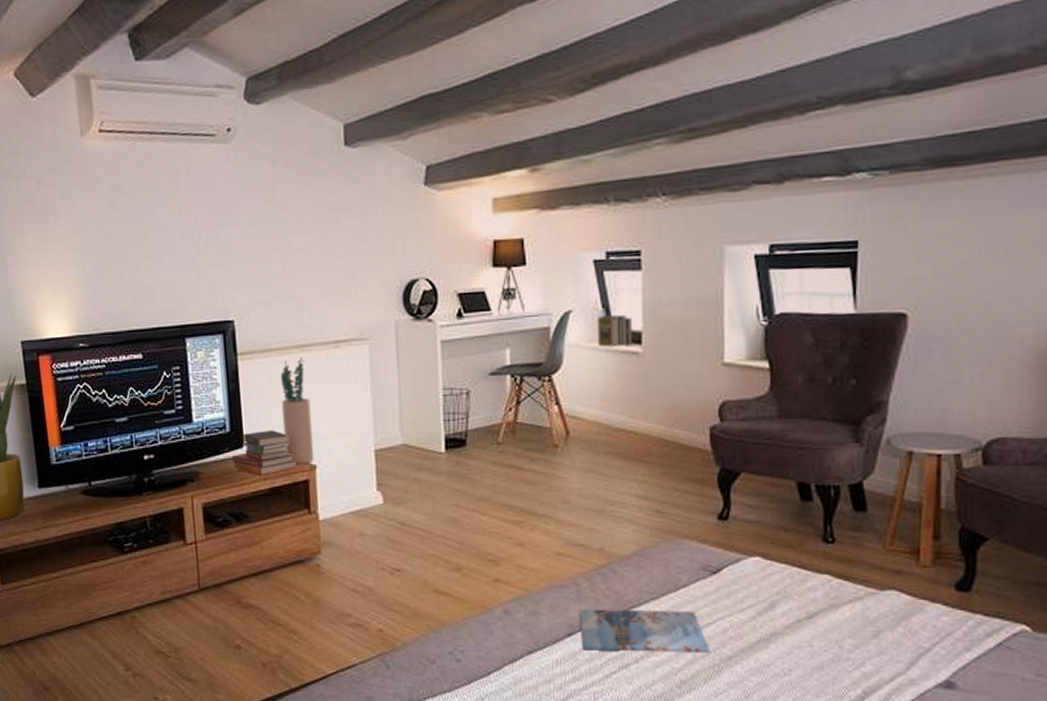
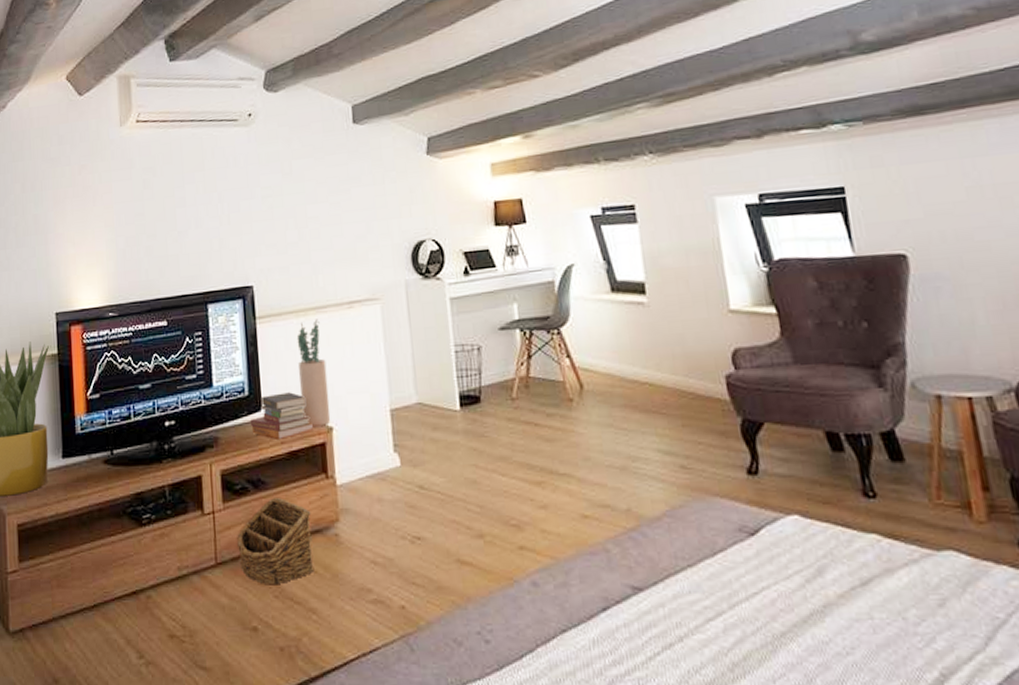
basket: none [220,529,296,609] -> present [237,497,315,585]
magazine: present [579,609,710,654] -> none [611,578,760,630]
books: present [598,314,632,348] -> none [600,266,637,299]

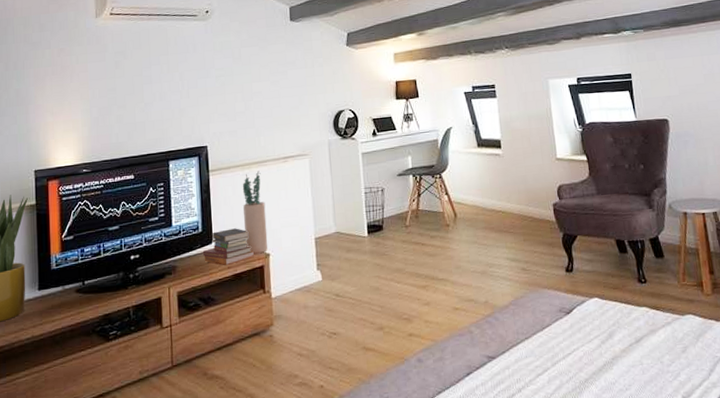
basket: present [237,497,315,585] -> none [190,310,253,379]

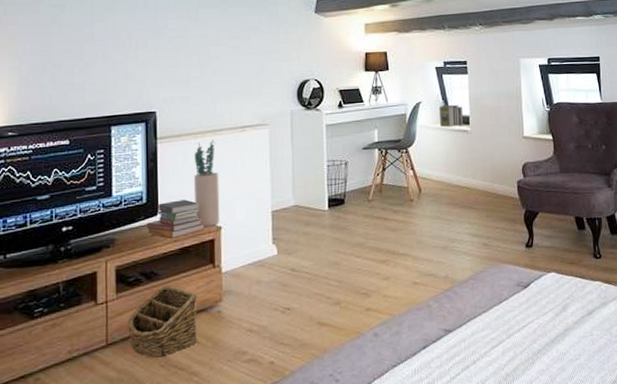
basket: none [190,310,253,379] -> present [128,285,198,358]
books: none [470,128,495,152] -> present [439,104,463,128]

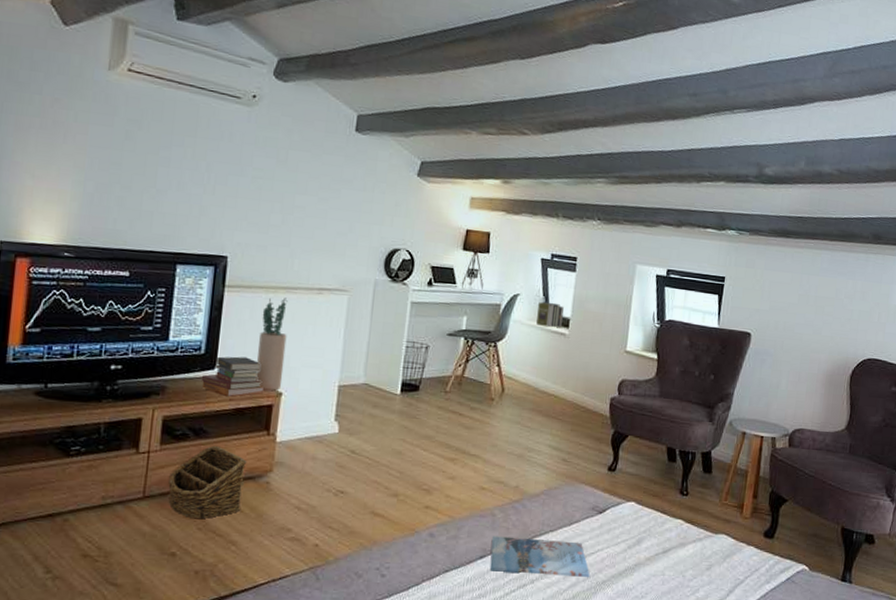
magazine: none [431,317,526,359] -> present [490,536,590,578]

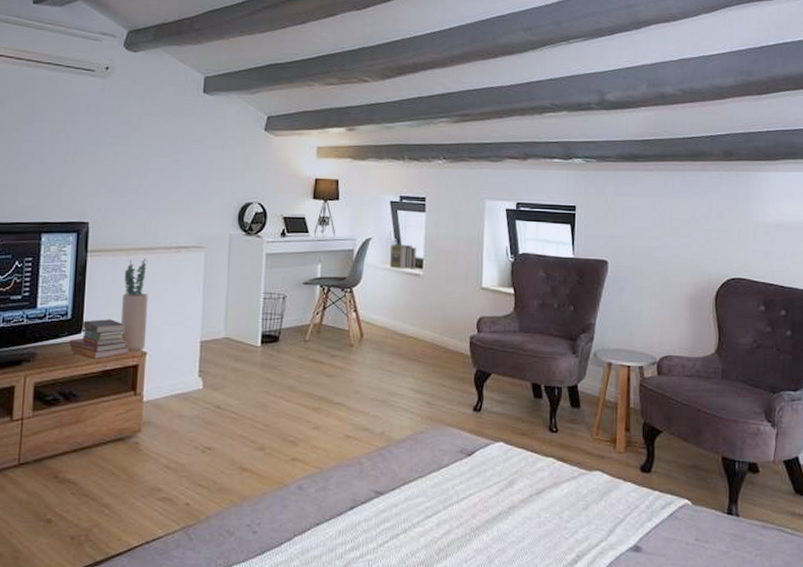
basket: present [168,445,247,520] -> none [42,408,116,484]
magazine: present [490,536,590,578] -> none [360,485,463,525]

